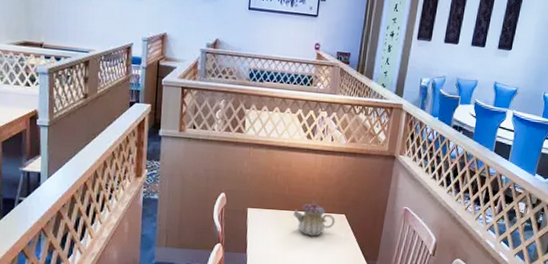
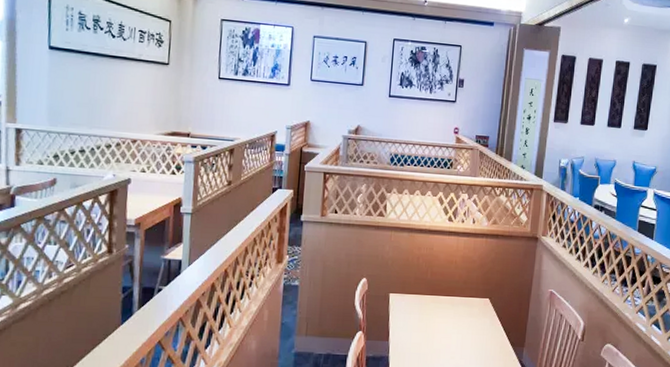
teapot: present [293,200,336,236] -> none [436,284,480,322]

